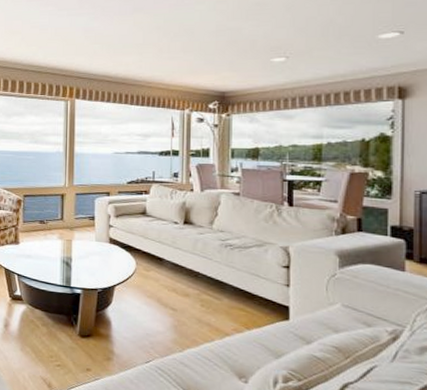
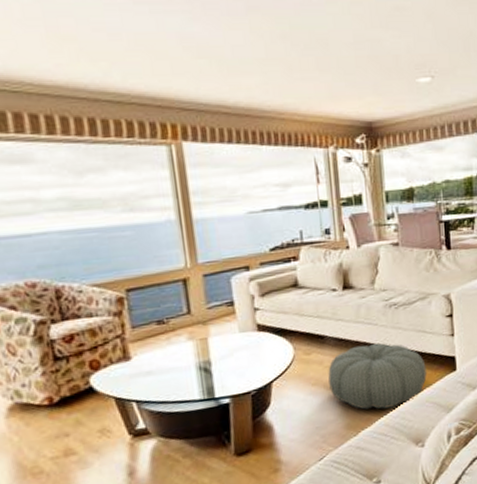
pouf: none [162,273,257,337] -> present [328,343,427,410]

